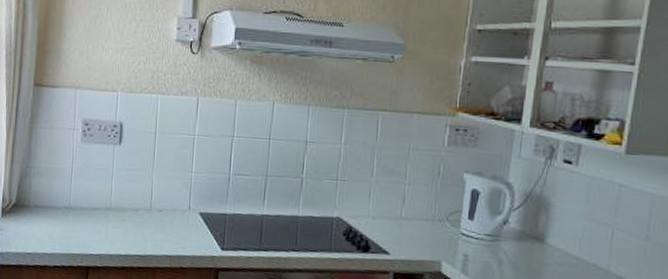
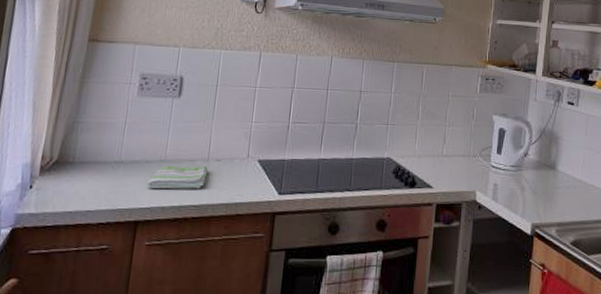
dish towel: none [95,214,152,239] -> present [146,166,209,189]

